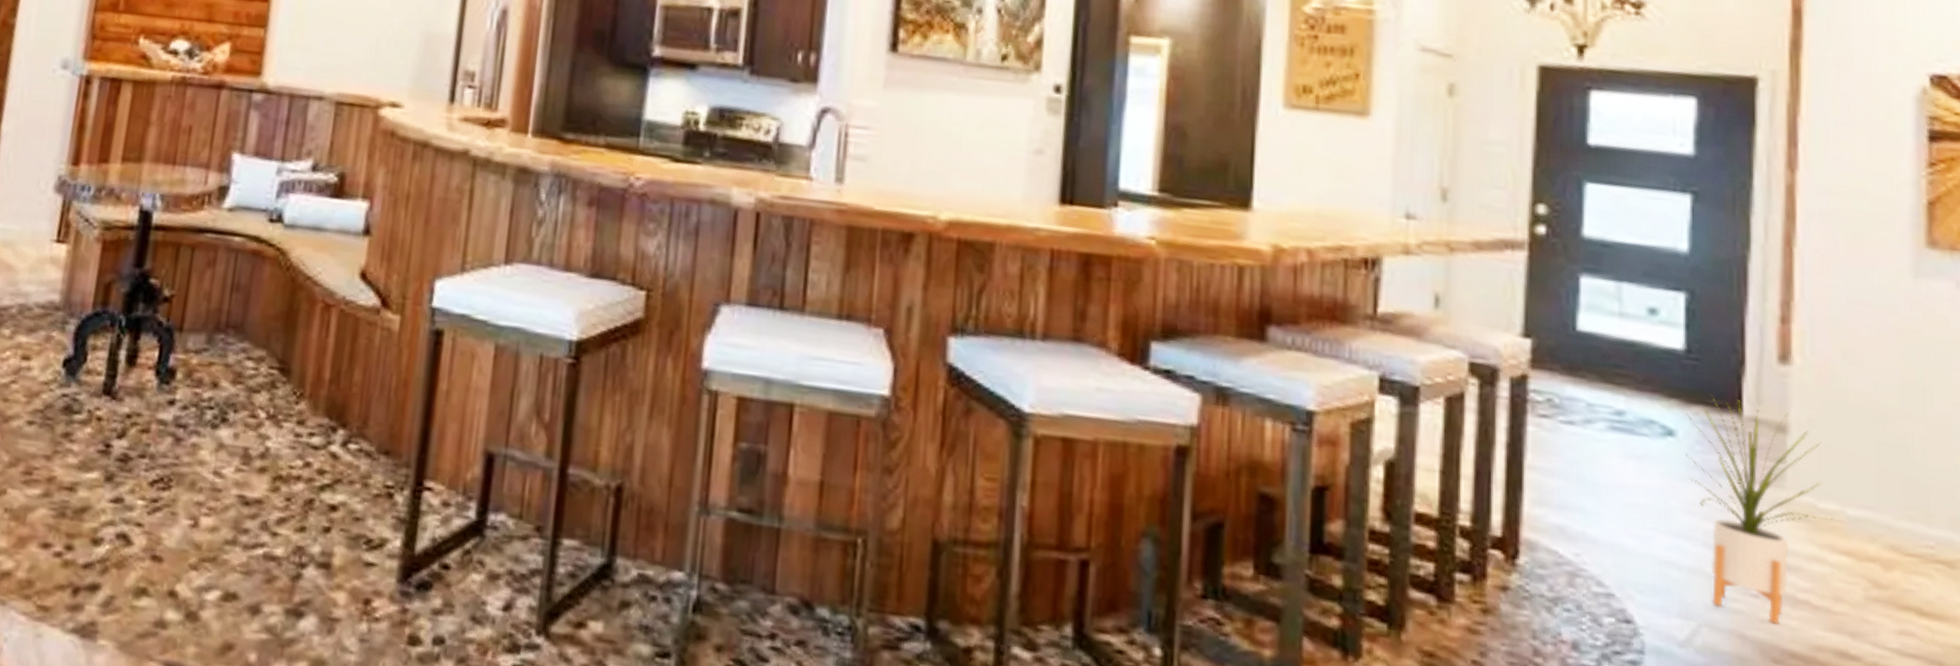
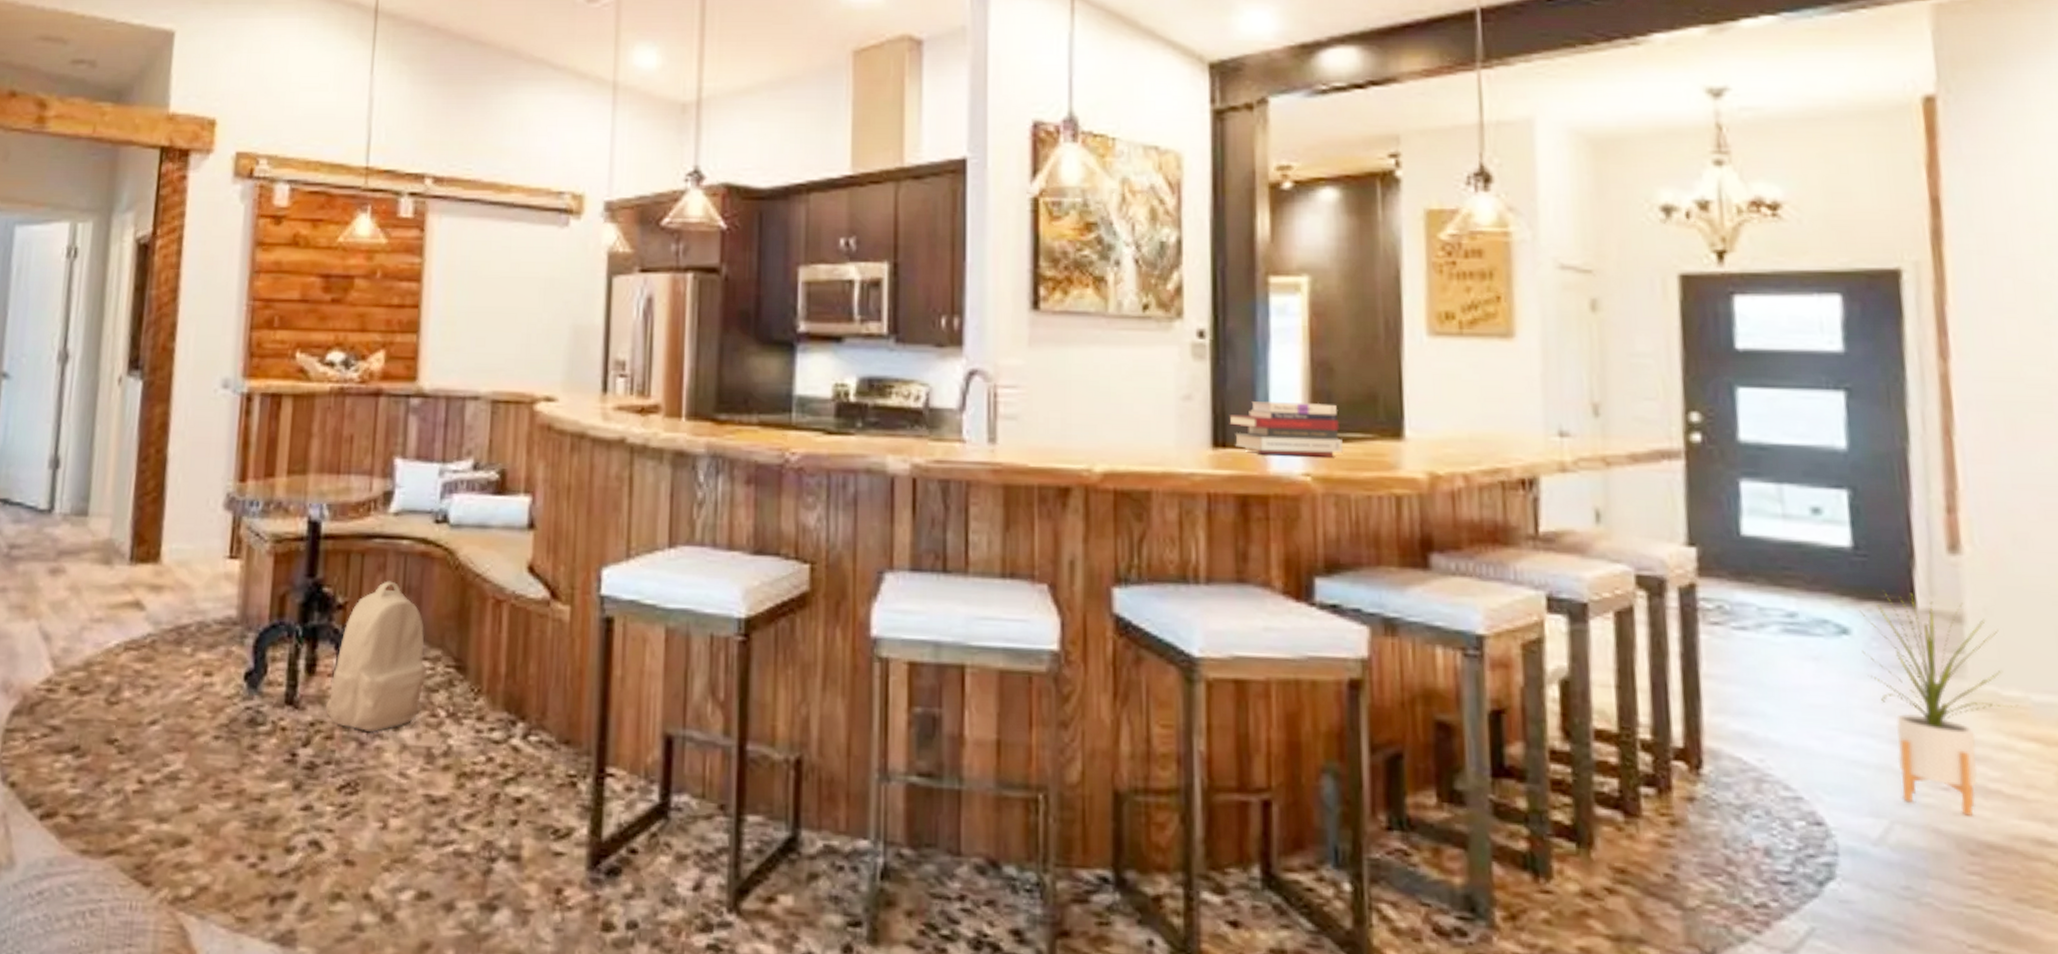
backpack: none [144,276,250,430] -> present [325,581,427,733]
books: none [1078,160,1190,223] -> present [1229,401,1343,457]

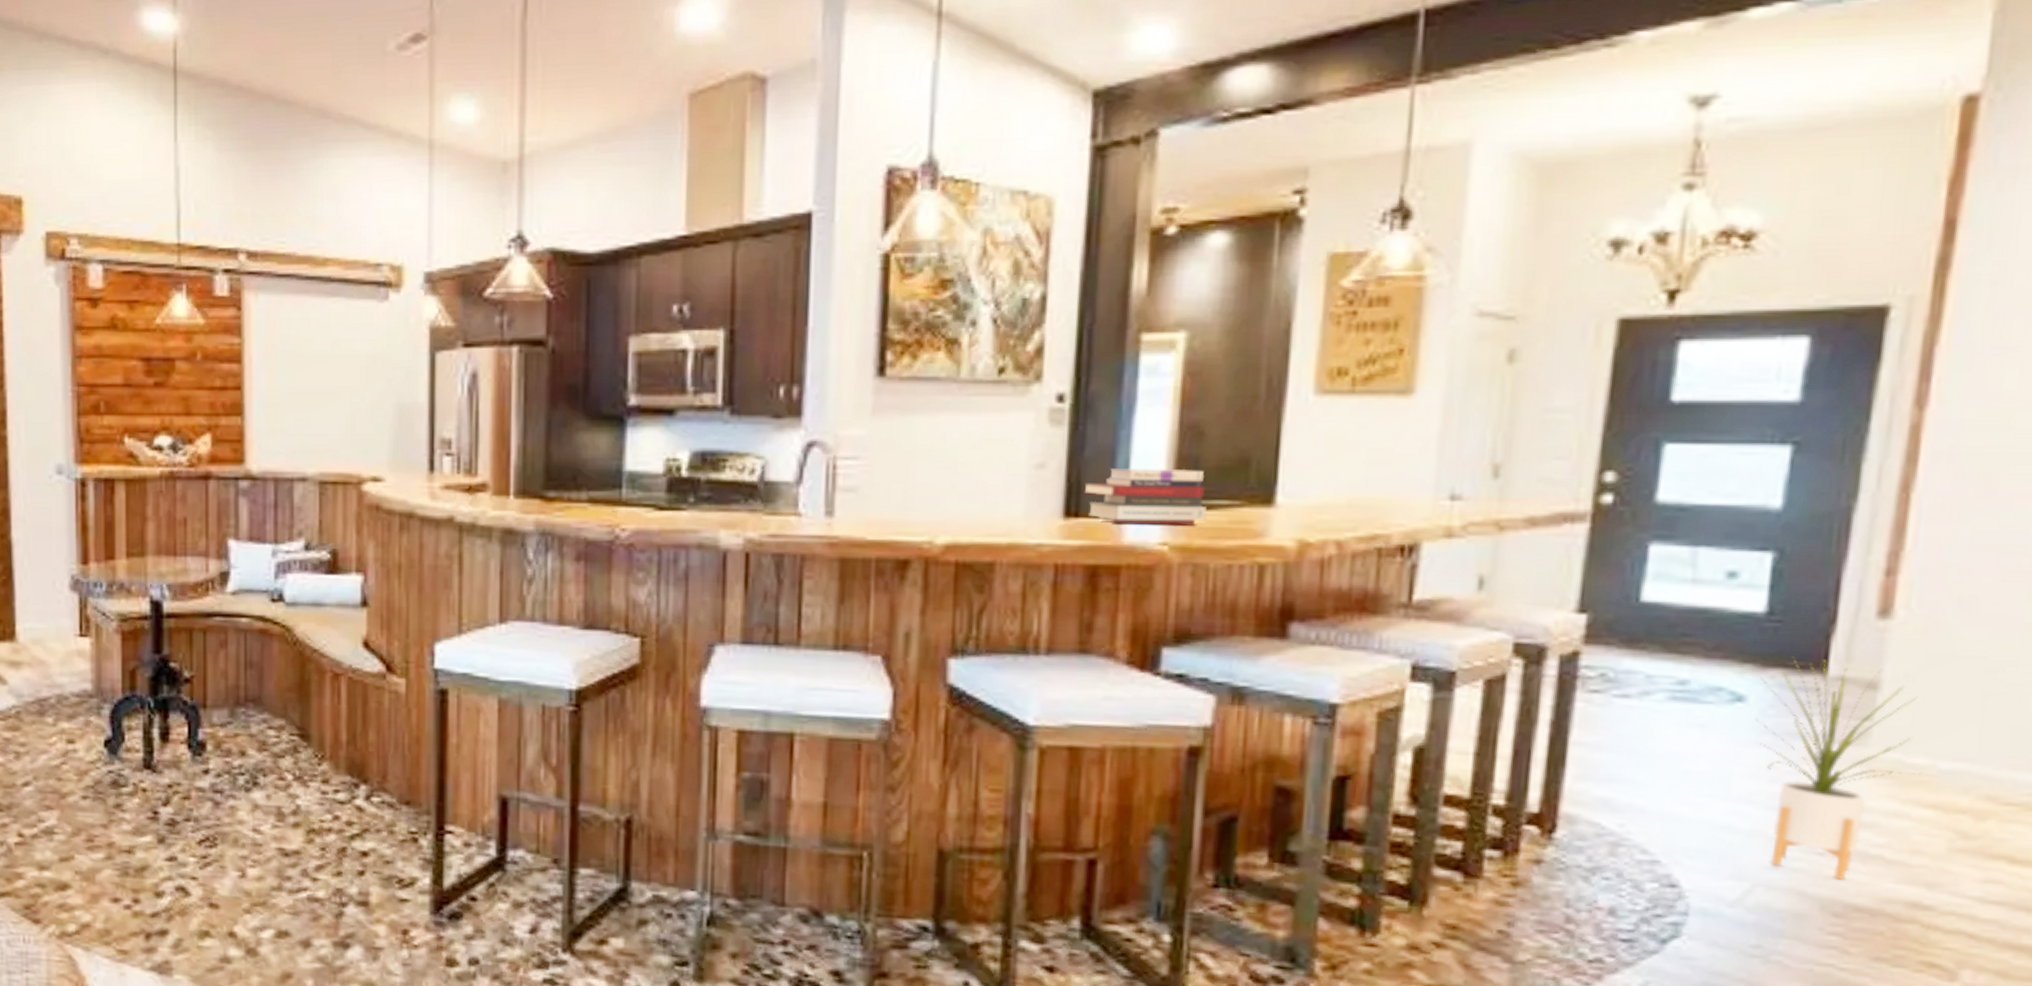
backpack: present [325,581,427,733] -> none [180,656,272,794]

